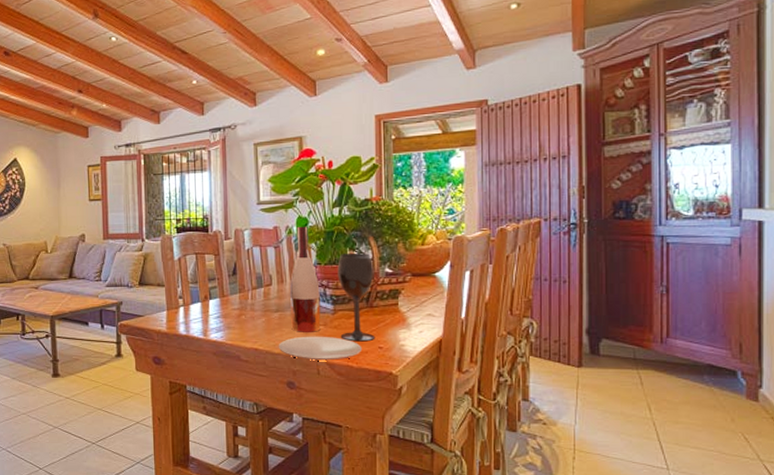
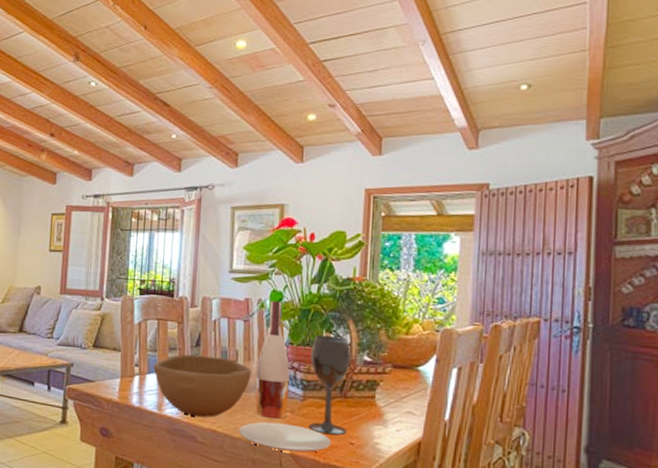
bowl: none [196,282,285,338] -> present [153,354,252,418]

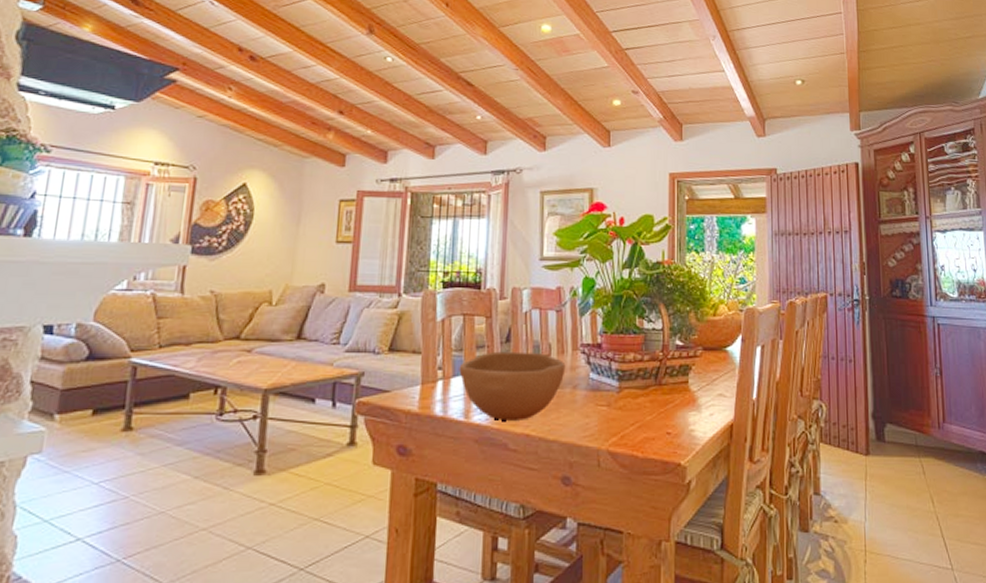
plate: present [238,422,332,453] -> none [553,419,649,450]
wine bottle: present [255,300,290,419] -> none [570,288,605,414]
wine glass: present [308,335,351,435] -> none [625,322,664,426]

